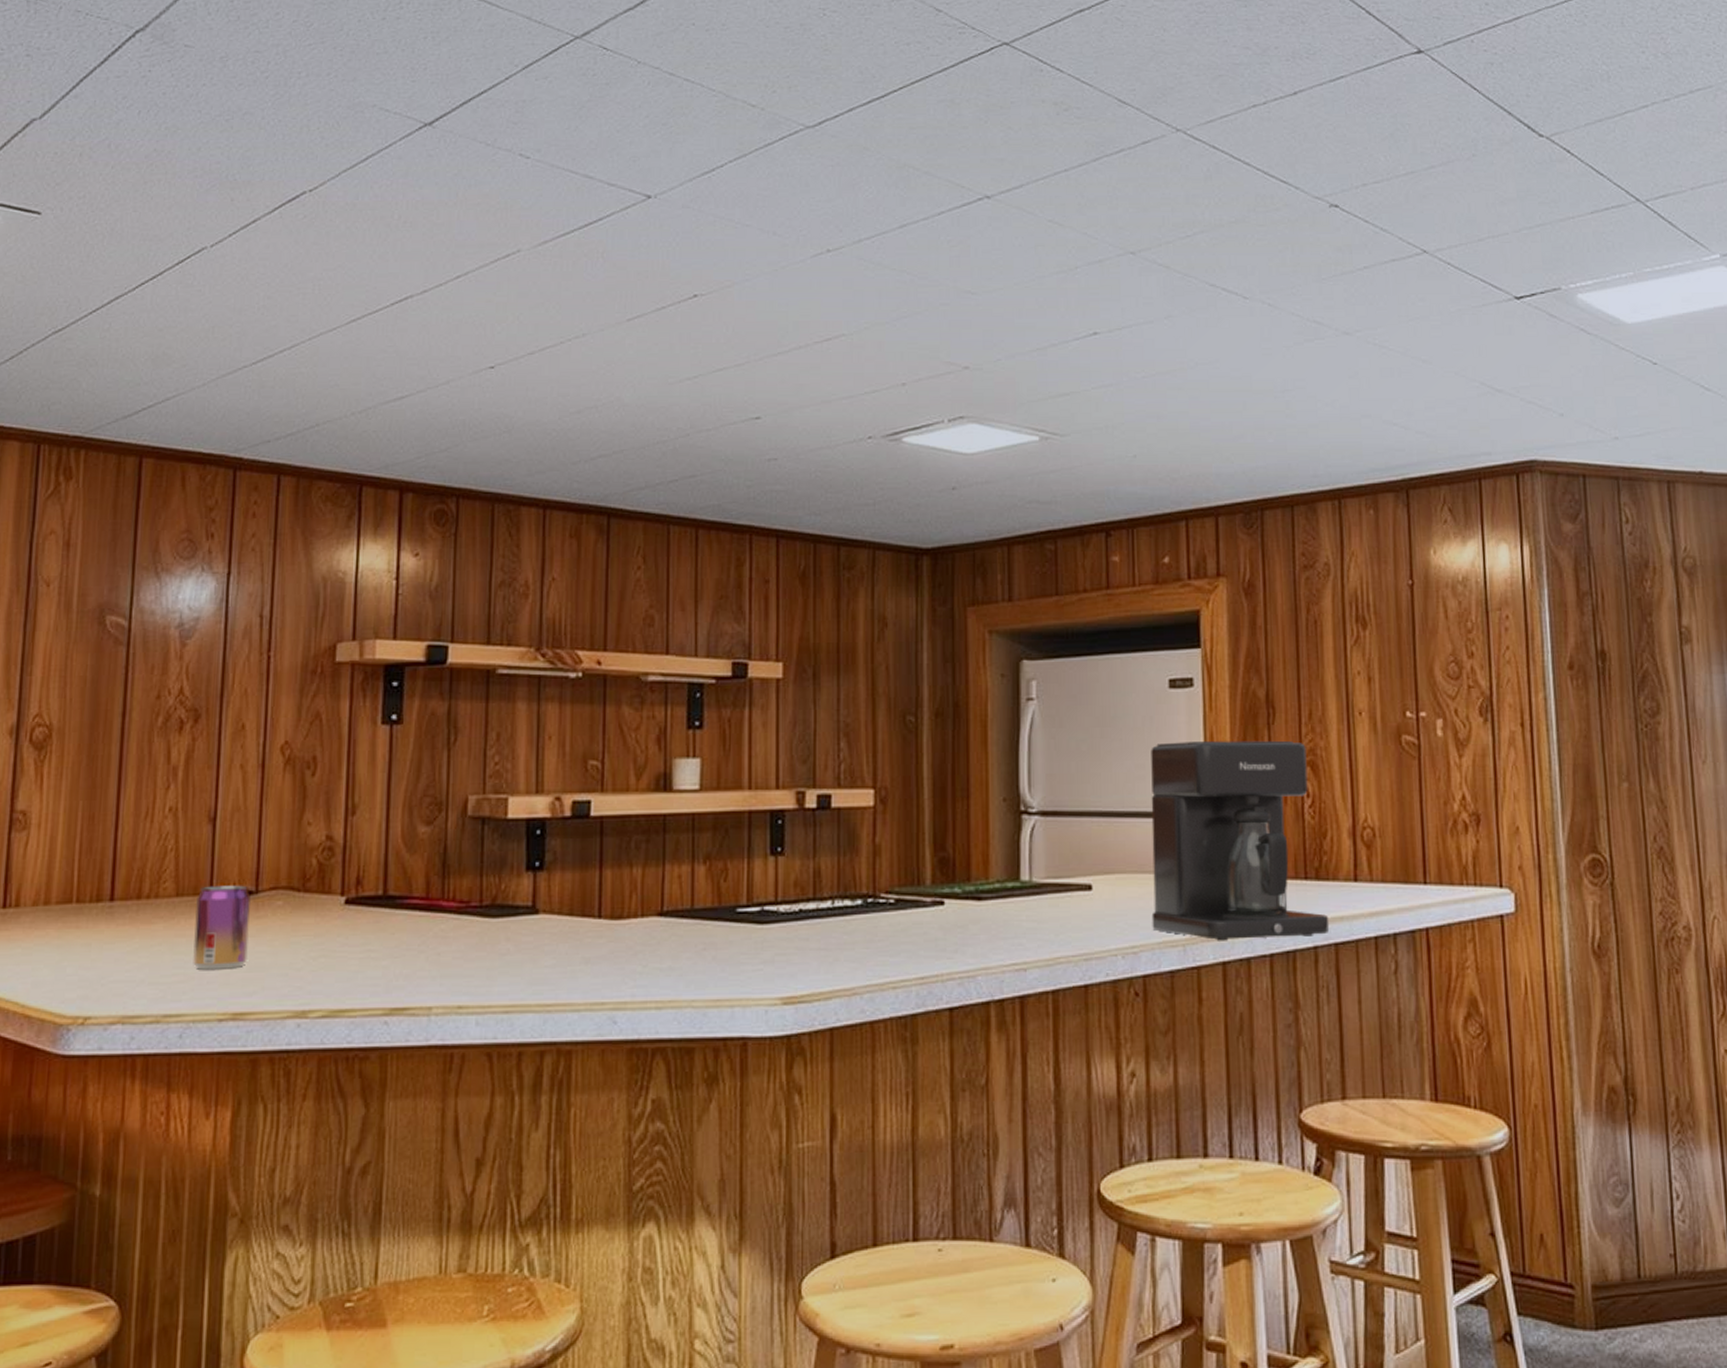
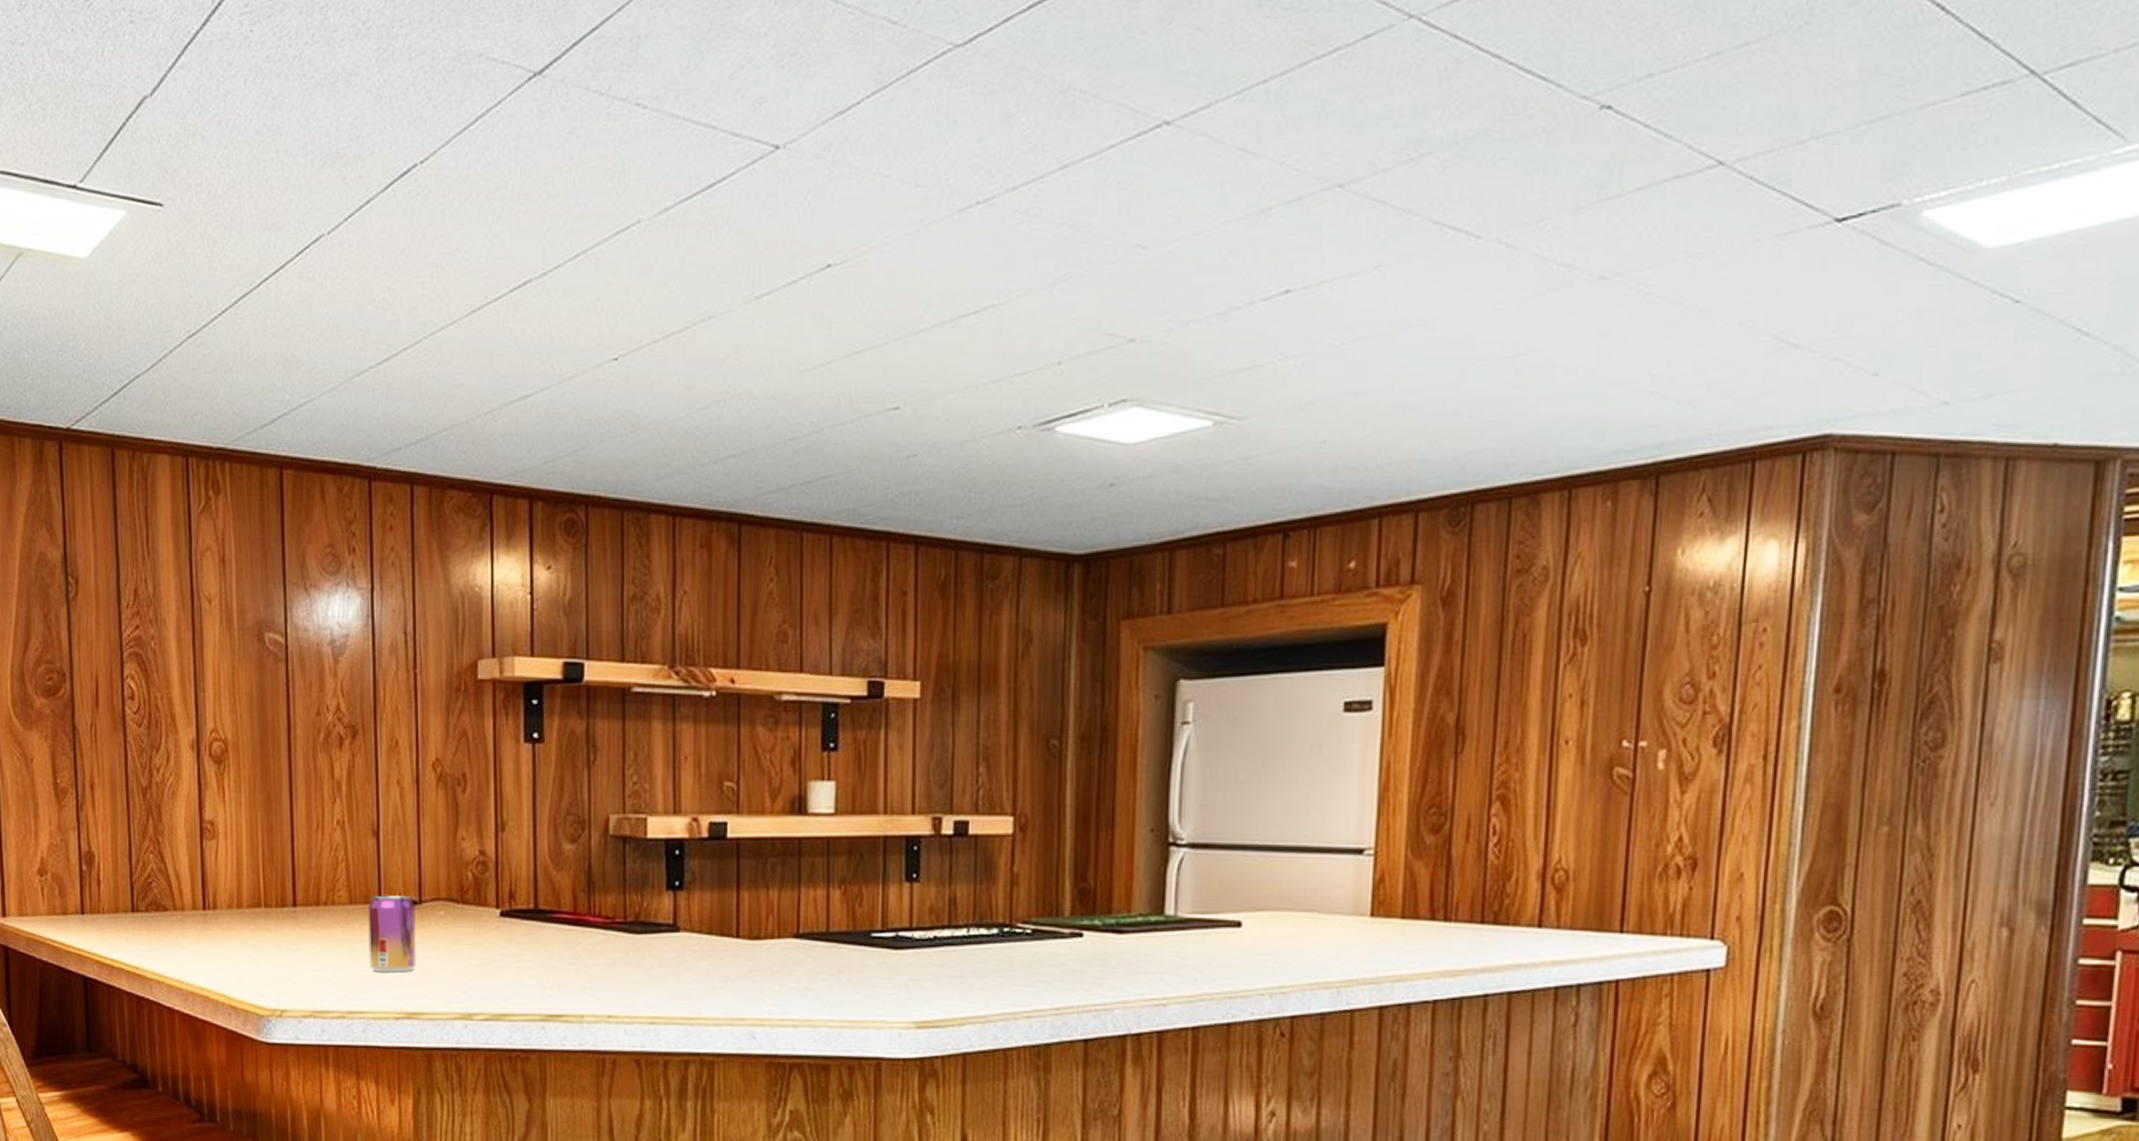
coffee maker: present [1151,740,1330,941] -> none [1304,771,1505,985]

